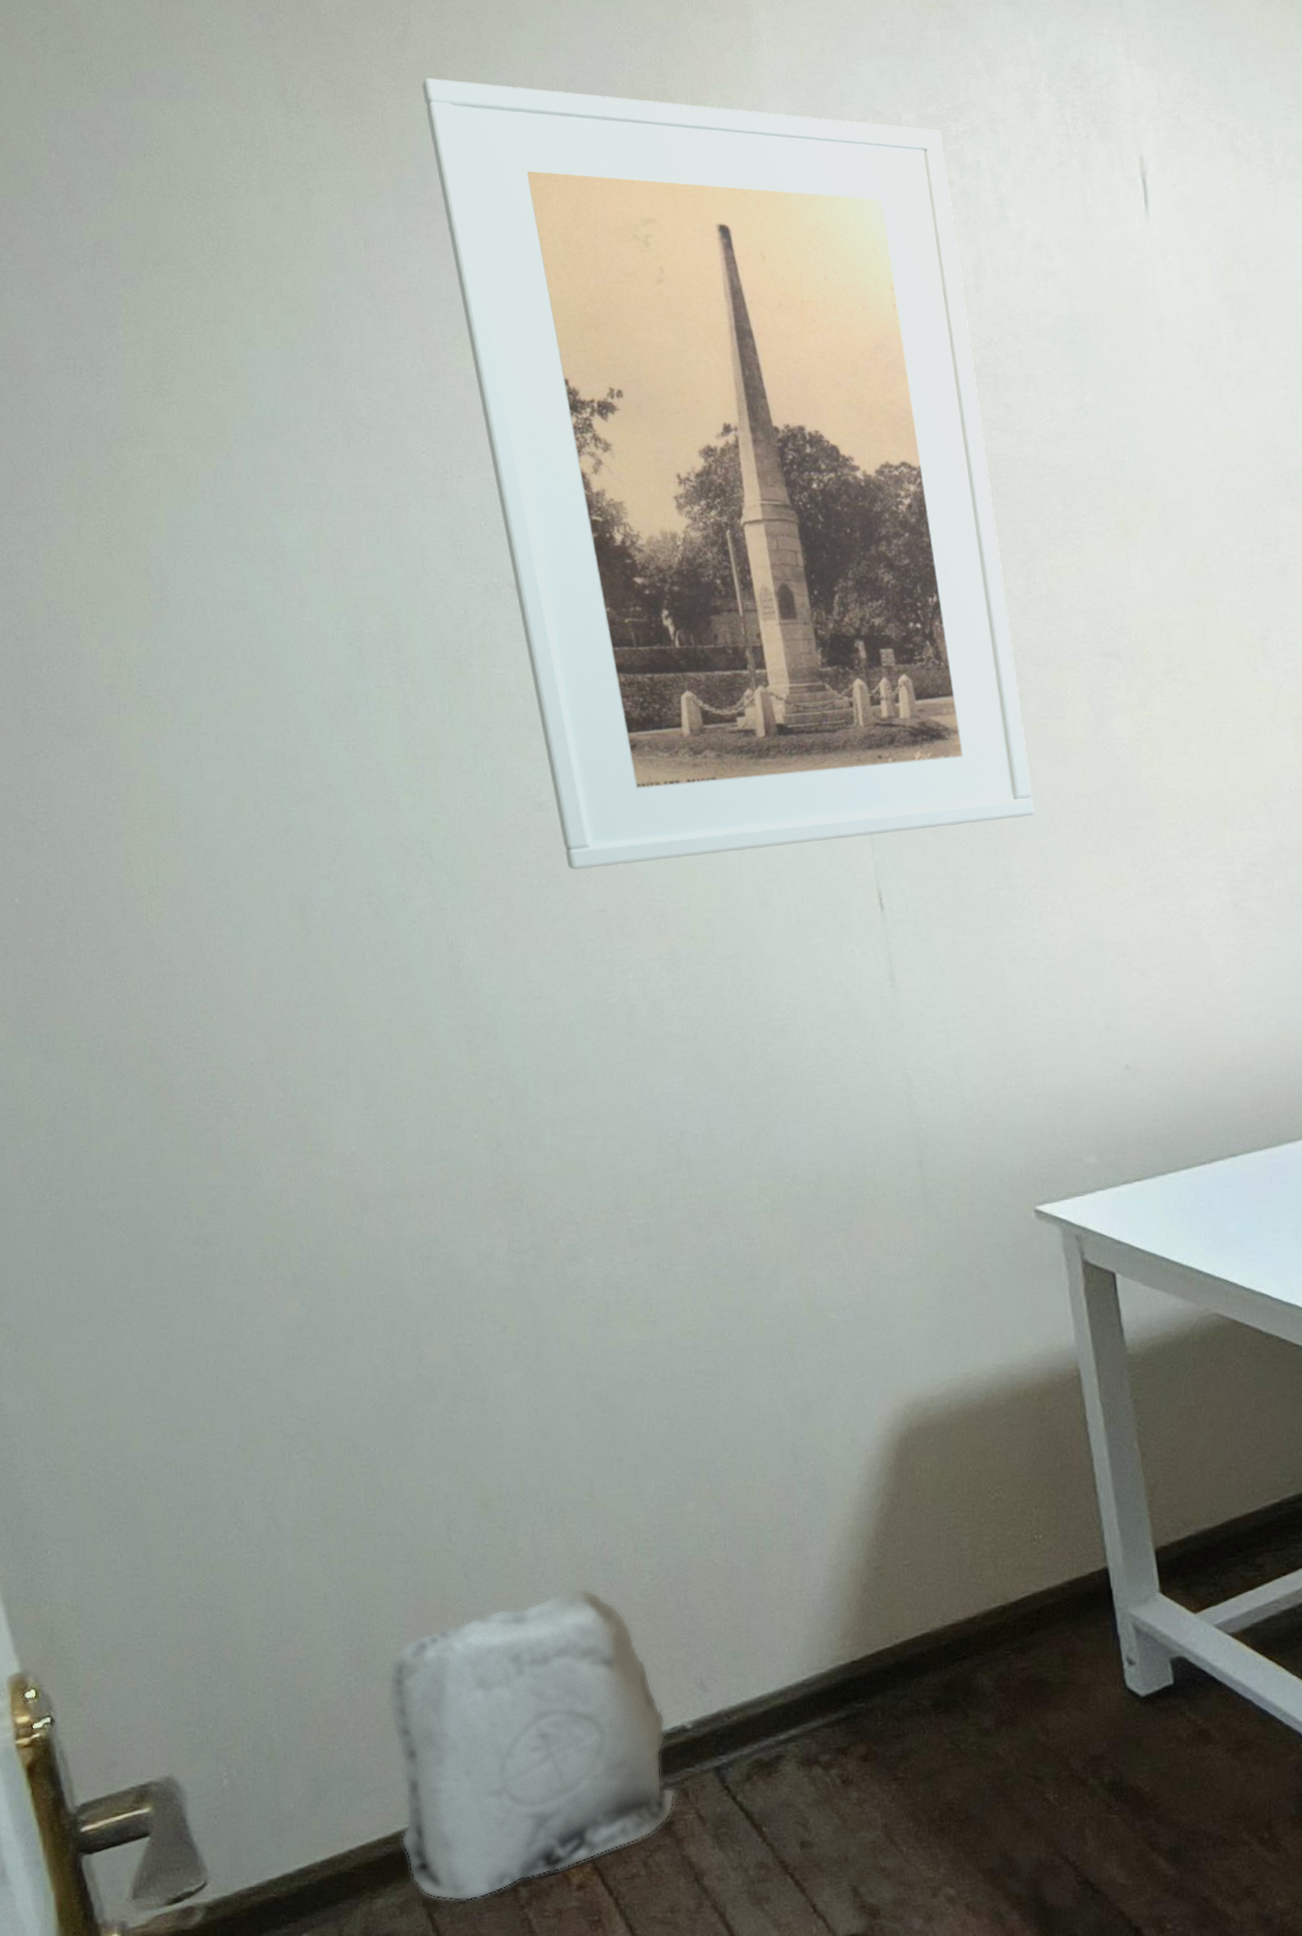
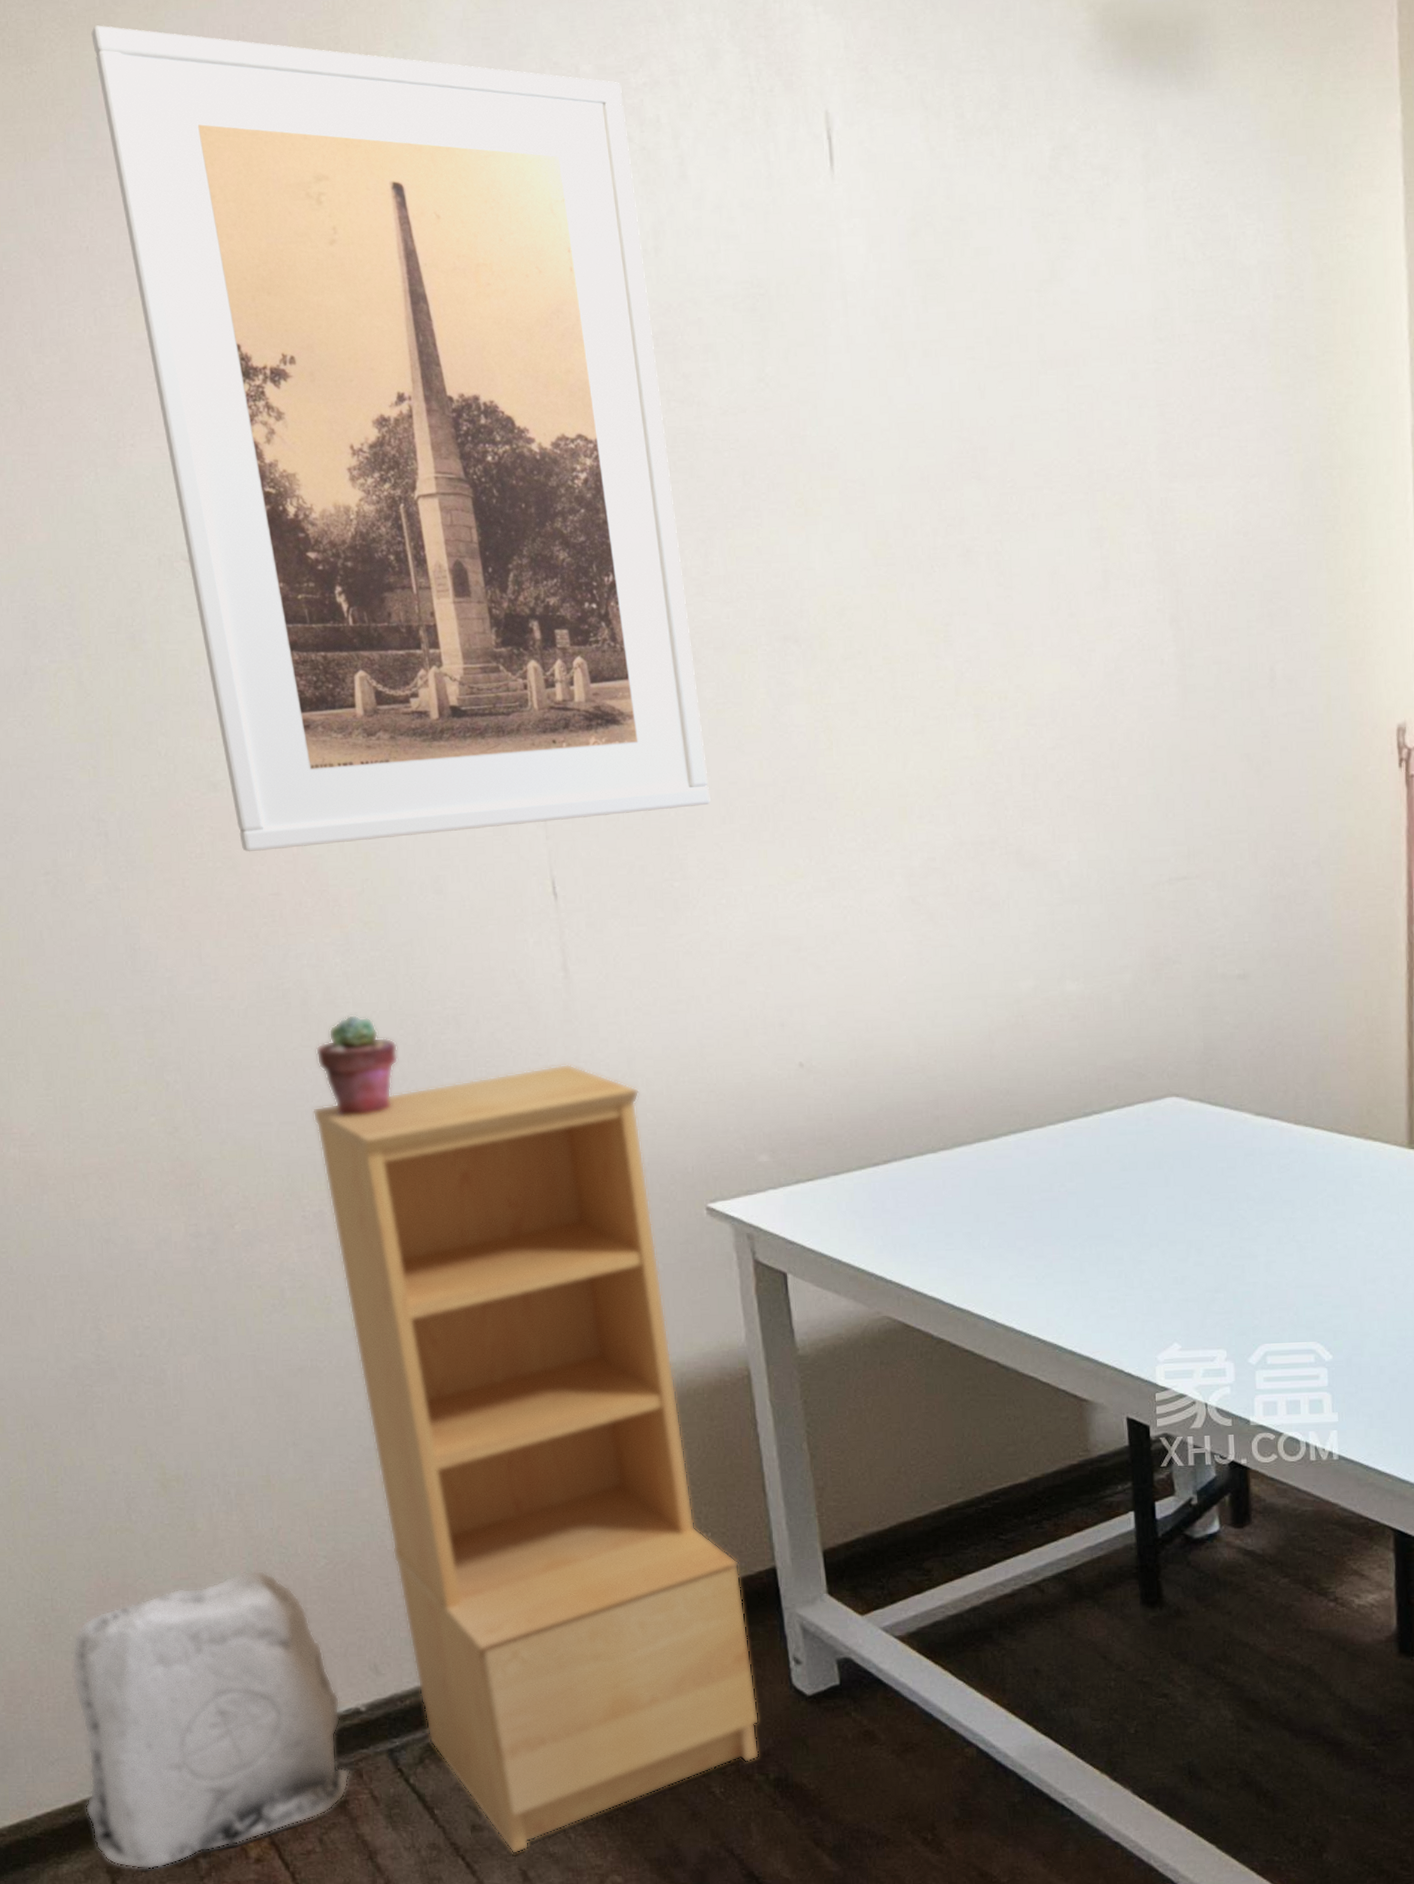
bookshelf: none [638,1071,1094,1869] -> present [313,1064,760,1853]
potted succulent: none [641,1027,725,1128] -> present [315,1014,399,1116]

